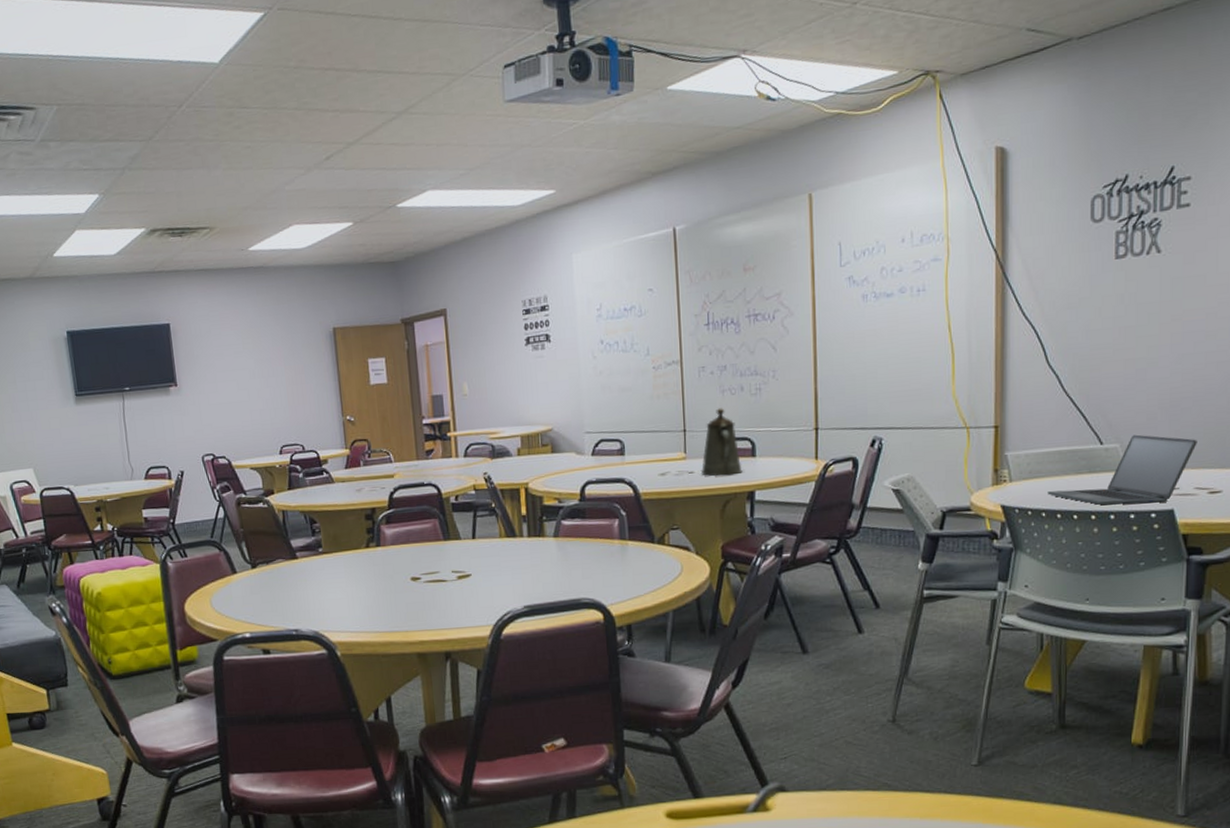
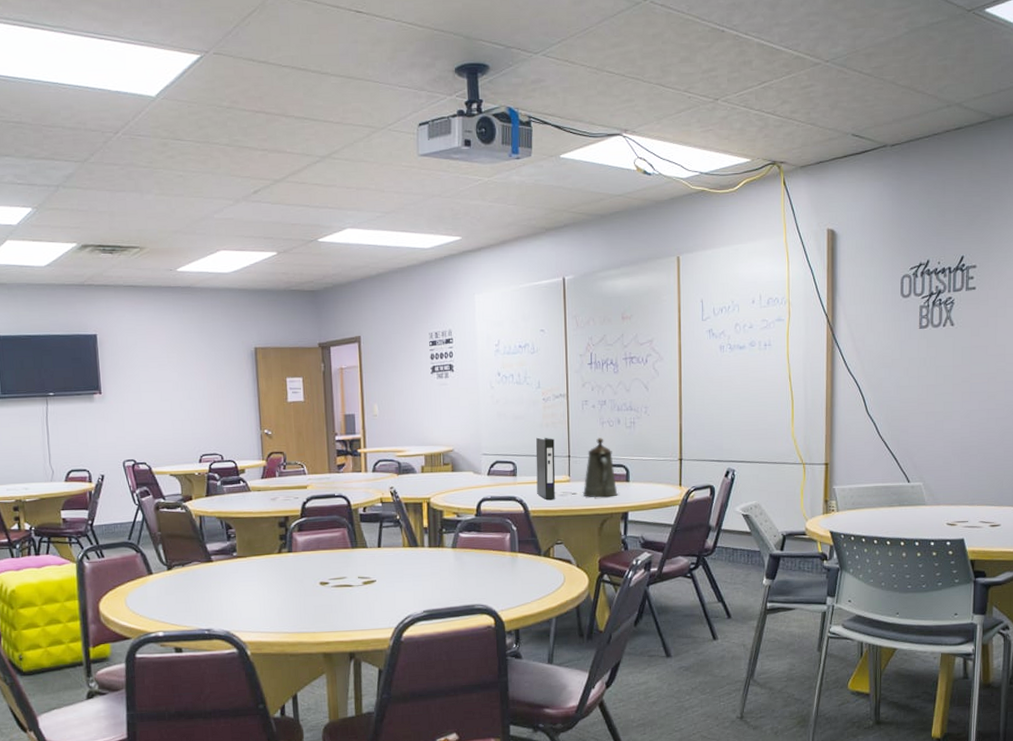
binder: none [646,410,669,480] -> present [535,437,556,500]
laptop: present [1047,434,1197,506] -> none [867,475,982,534]

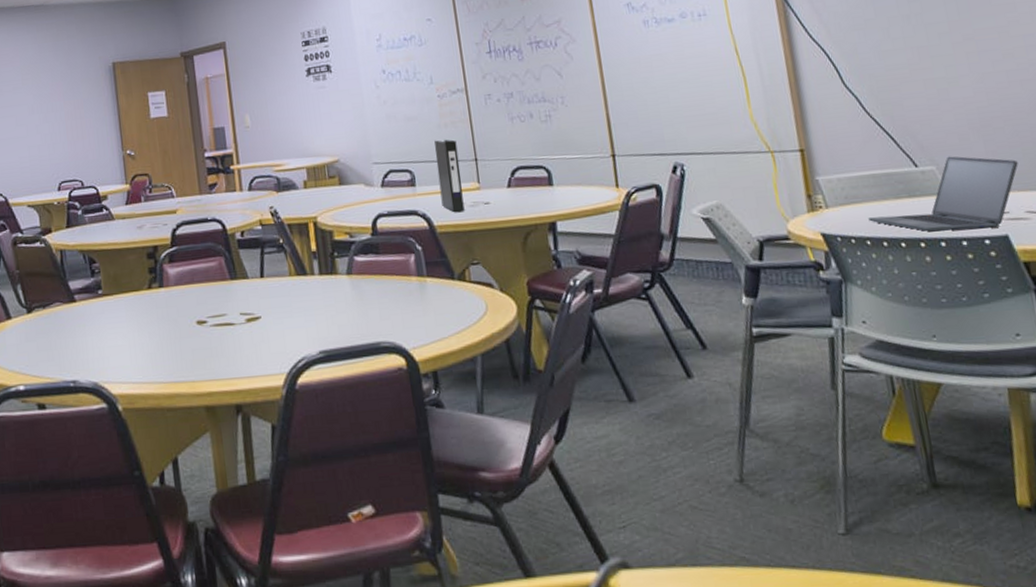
coffee pot: present [583,438,618,497] -> none [497,136,541,207]
laptop: none [867,475,982,534] -> present [868,156,1019,232]

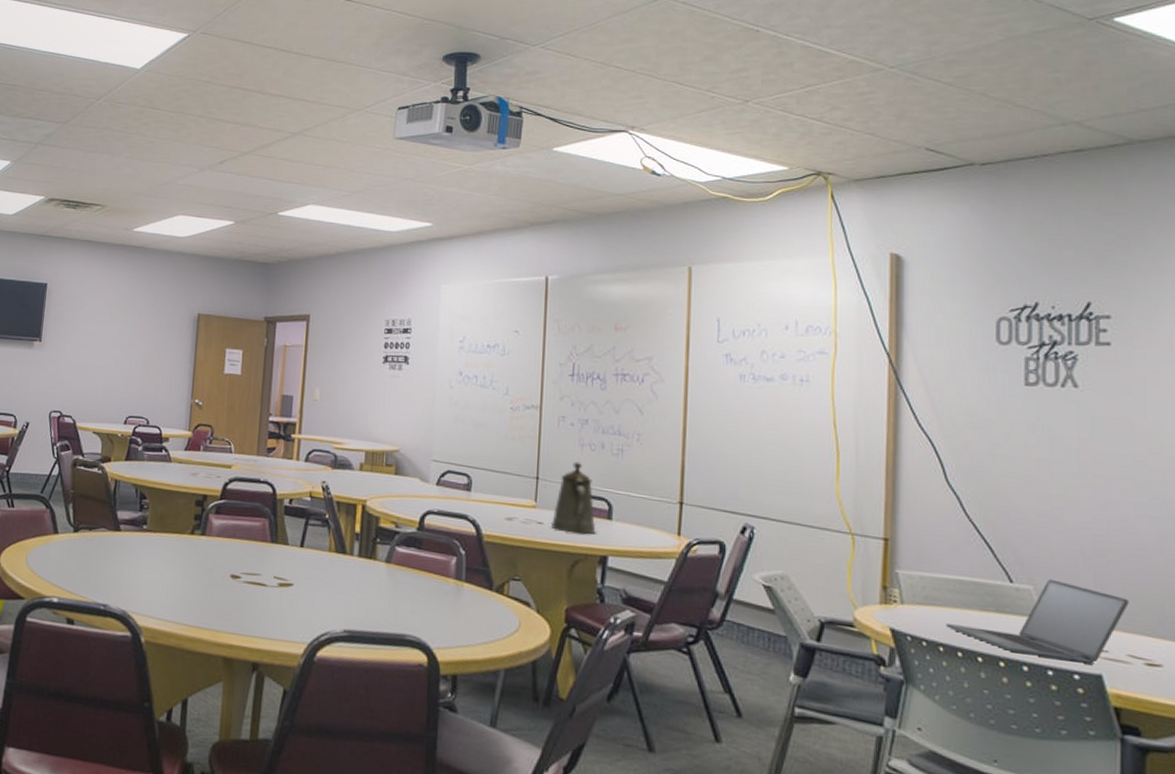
binder: present [434,139,465,212] -> none [494,450,521,526]
coffee pot: none [497,136,541,207] -> present [551,461,596,534]

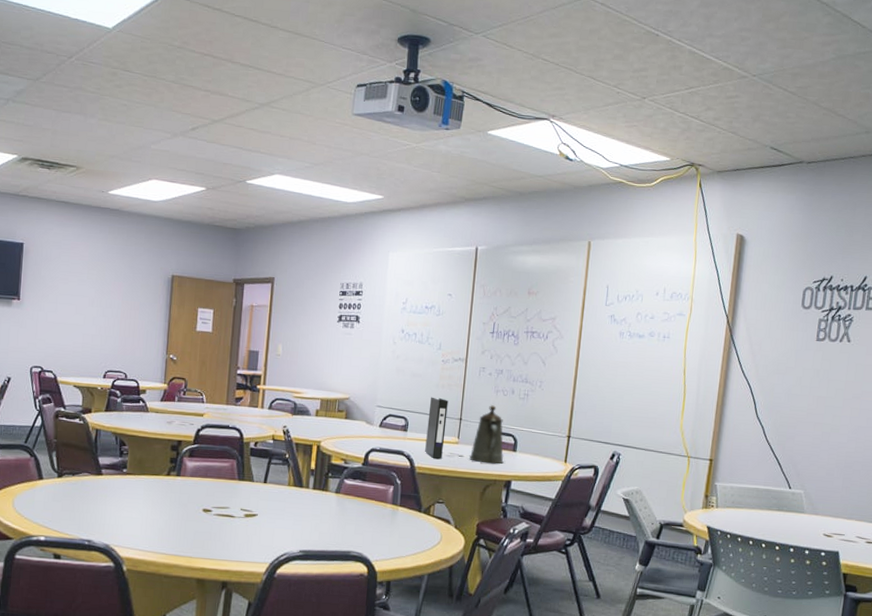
binder: none [494,450,521,526] -> present [425,397,448,459]
laptop: present [946,579,1129,665] -> none [744,485,862,544]

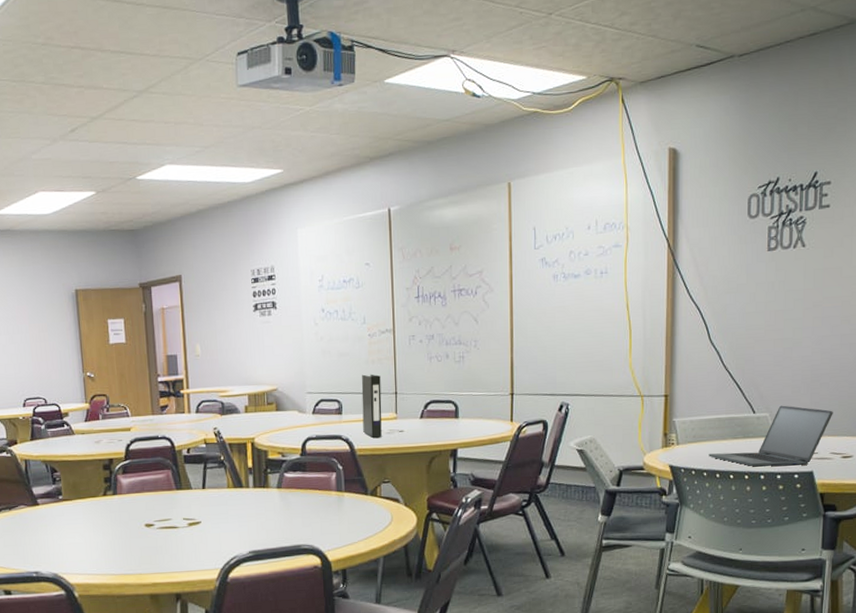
coffee pot: present [470,405,504,464] -> none [411,373,447,435]
laptop: none [744,485,862,544] -> present [708,405,833,467]

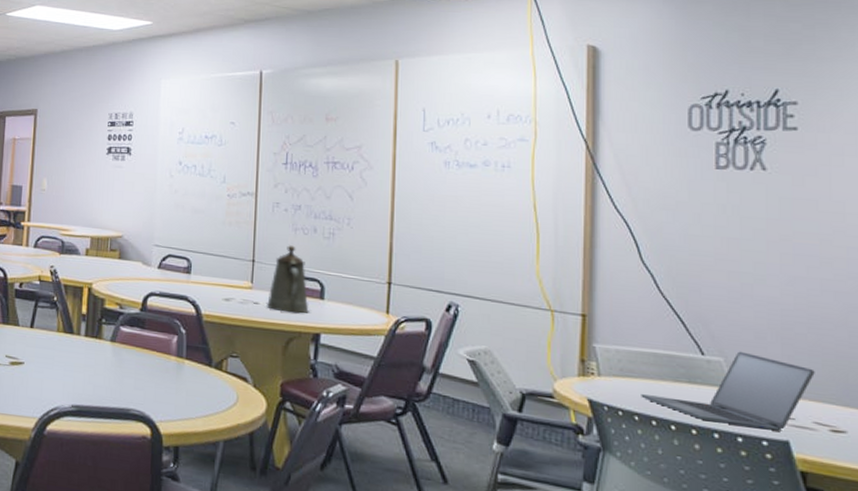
binder: present [361,374,382,438] -> none [212,235,238,306]
coffee pot: none [411,373,447,435] -> present [267,245,309,313]

